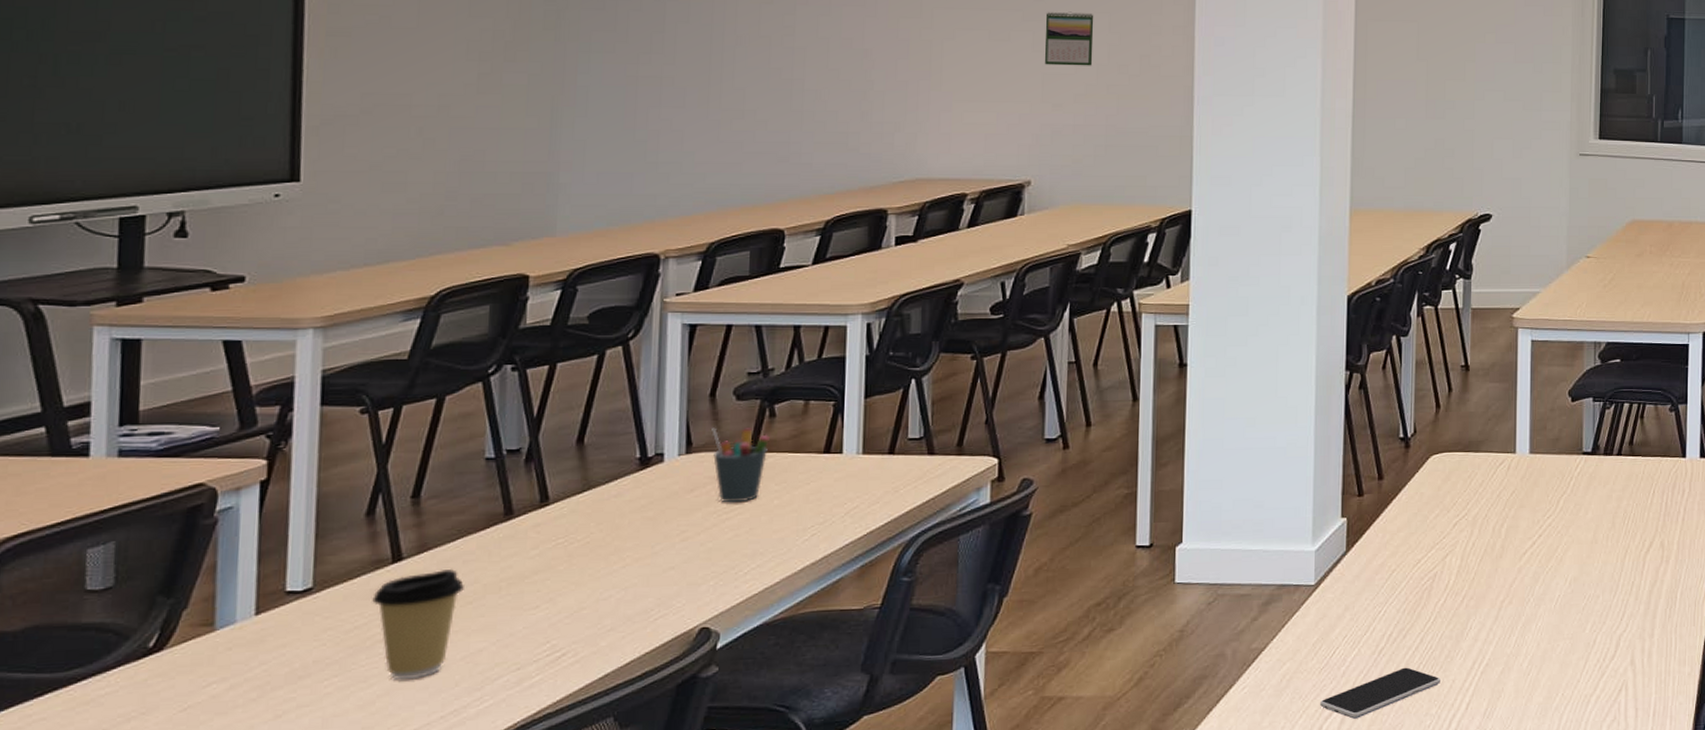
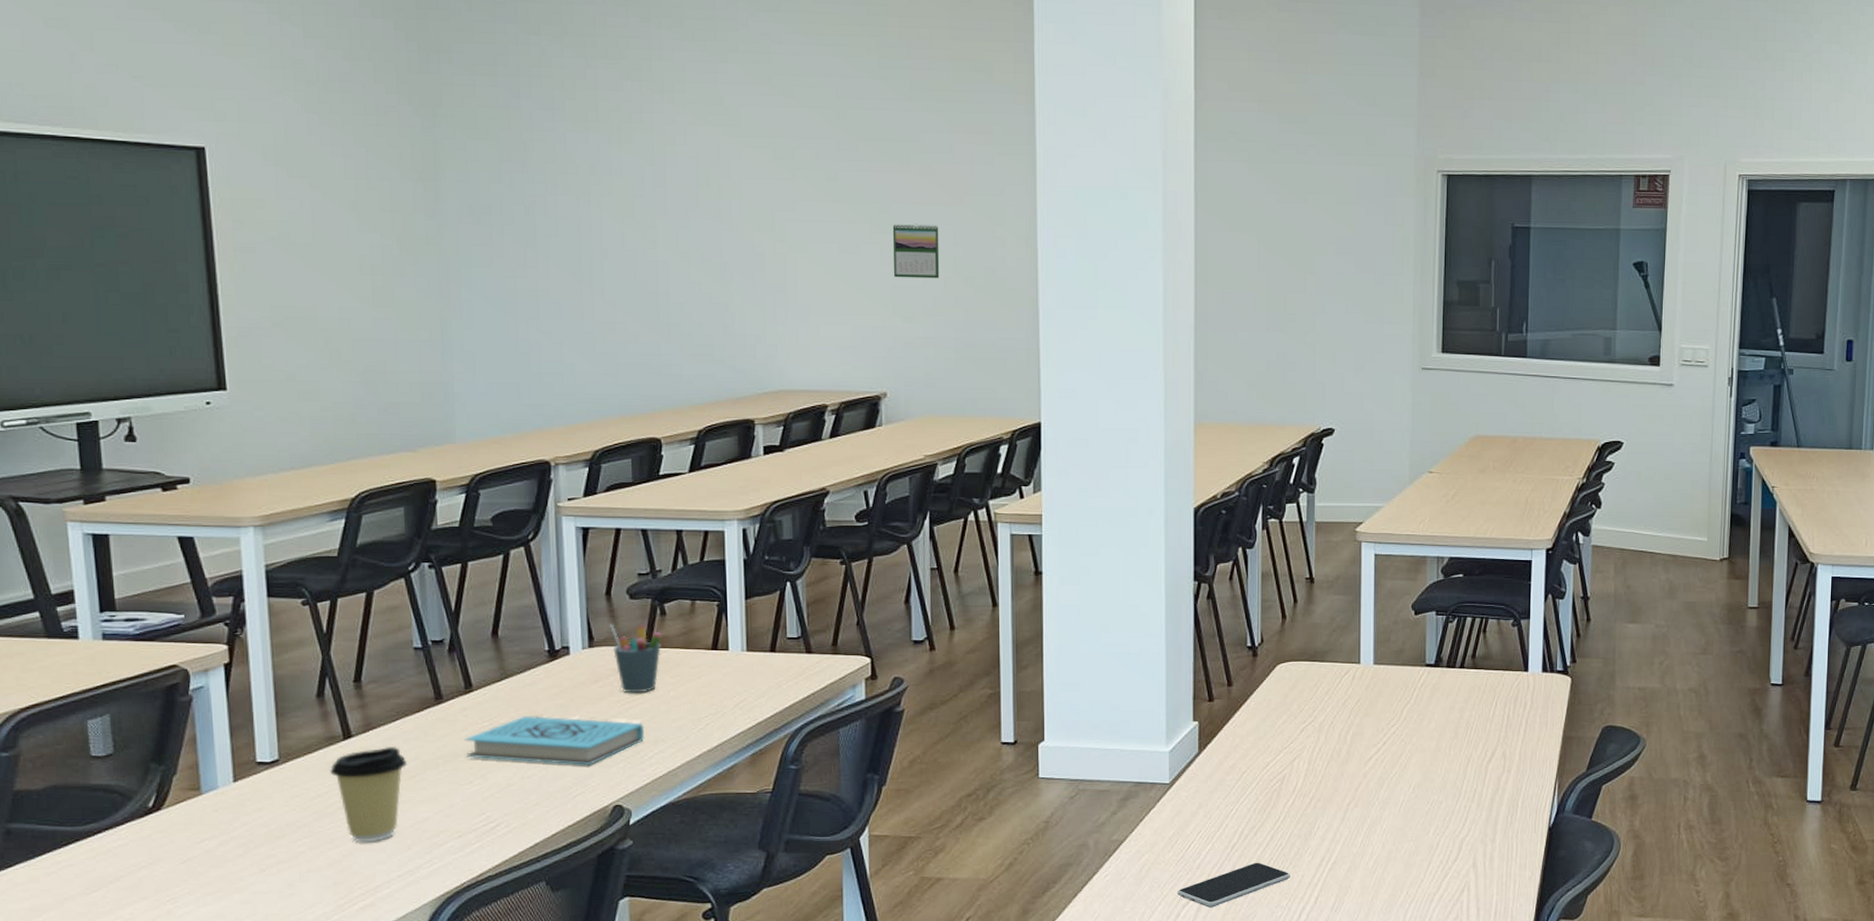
book: none [534,529,743,584] -> present [464,715,645,765]

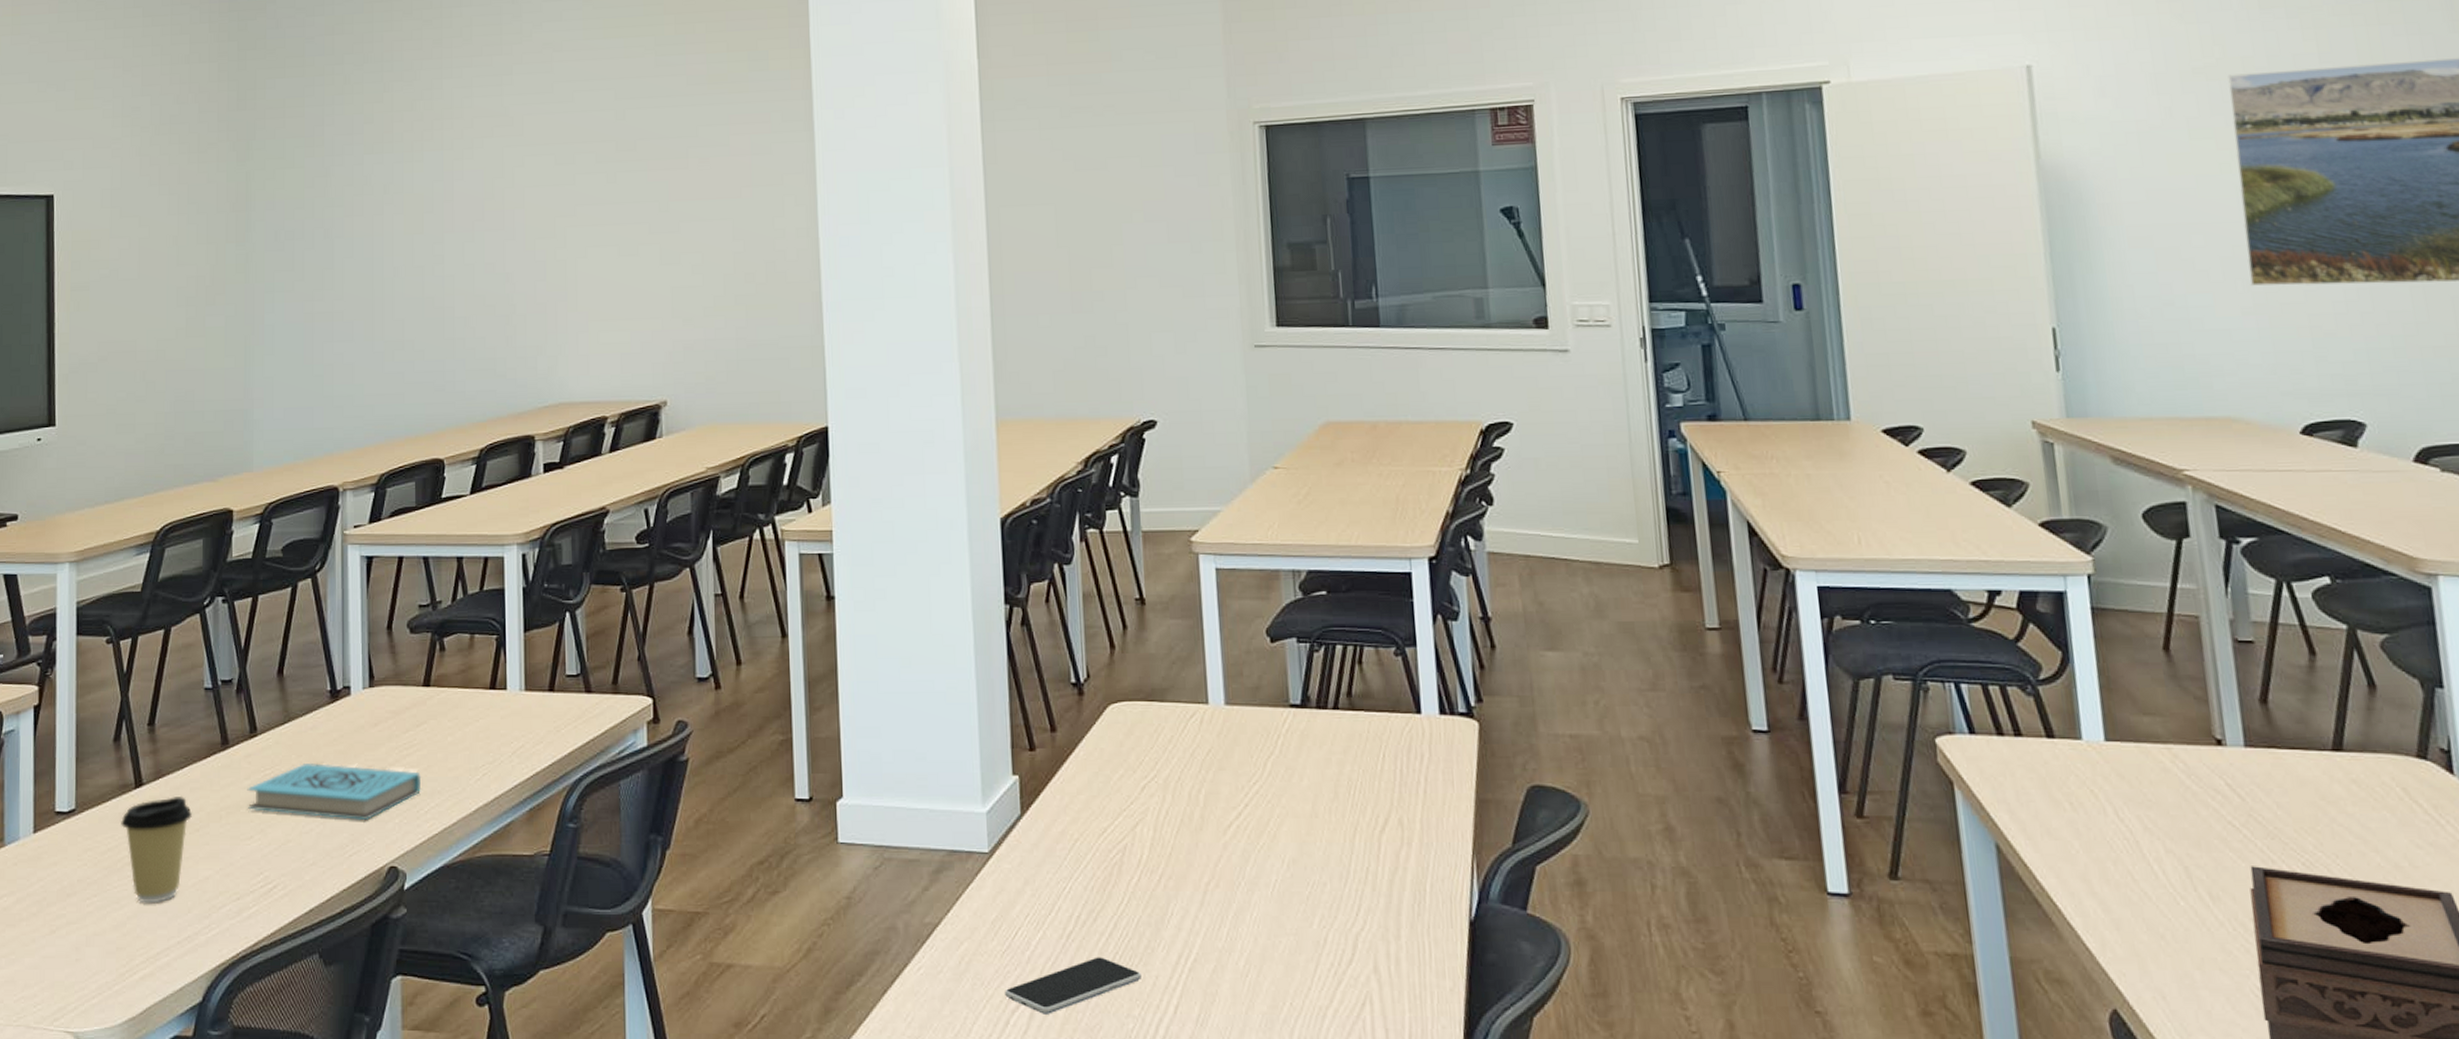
pen holder: present [610,624,662,694] -> none [390,661,441,739]
calendar: present [892,223,940,279] -> none [671,220,719,278]

